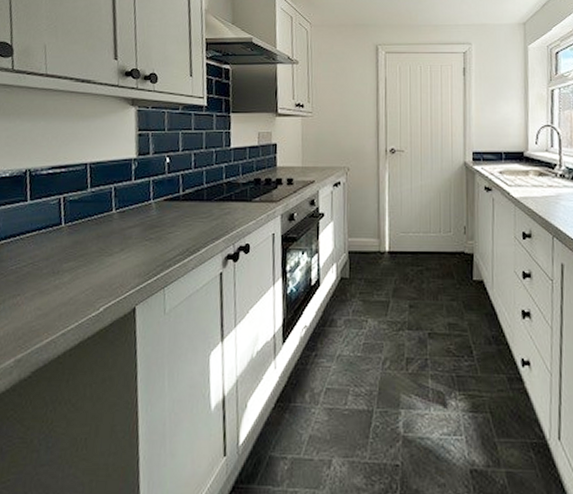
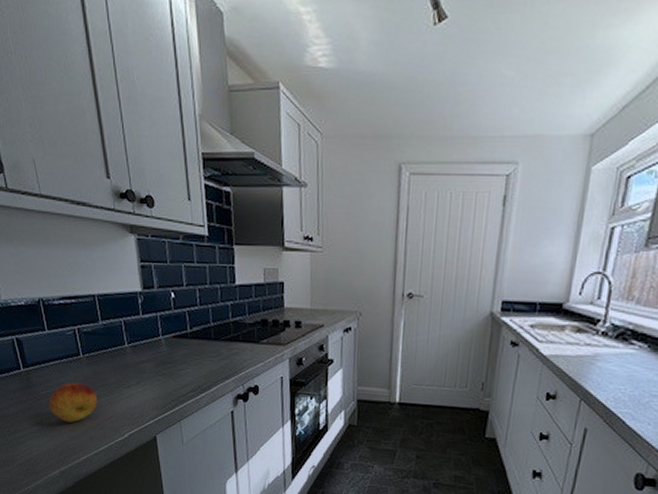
fruit: none [16,254,75,299] -> present [49,382,98,423]

